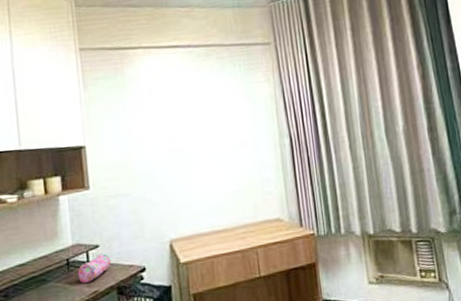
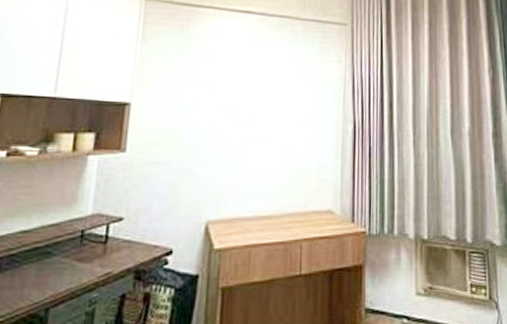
pencil case: present [77,254,111,284] -> none [91,229,134,262]

